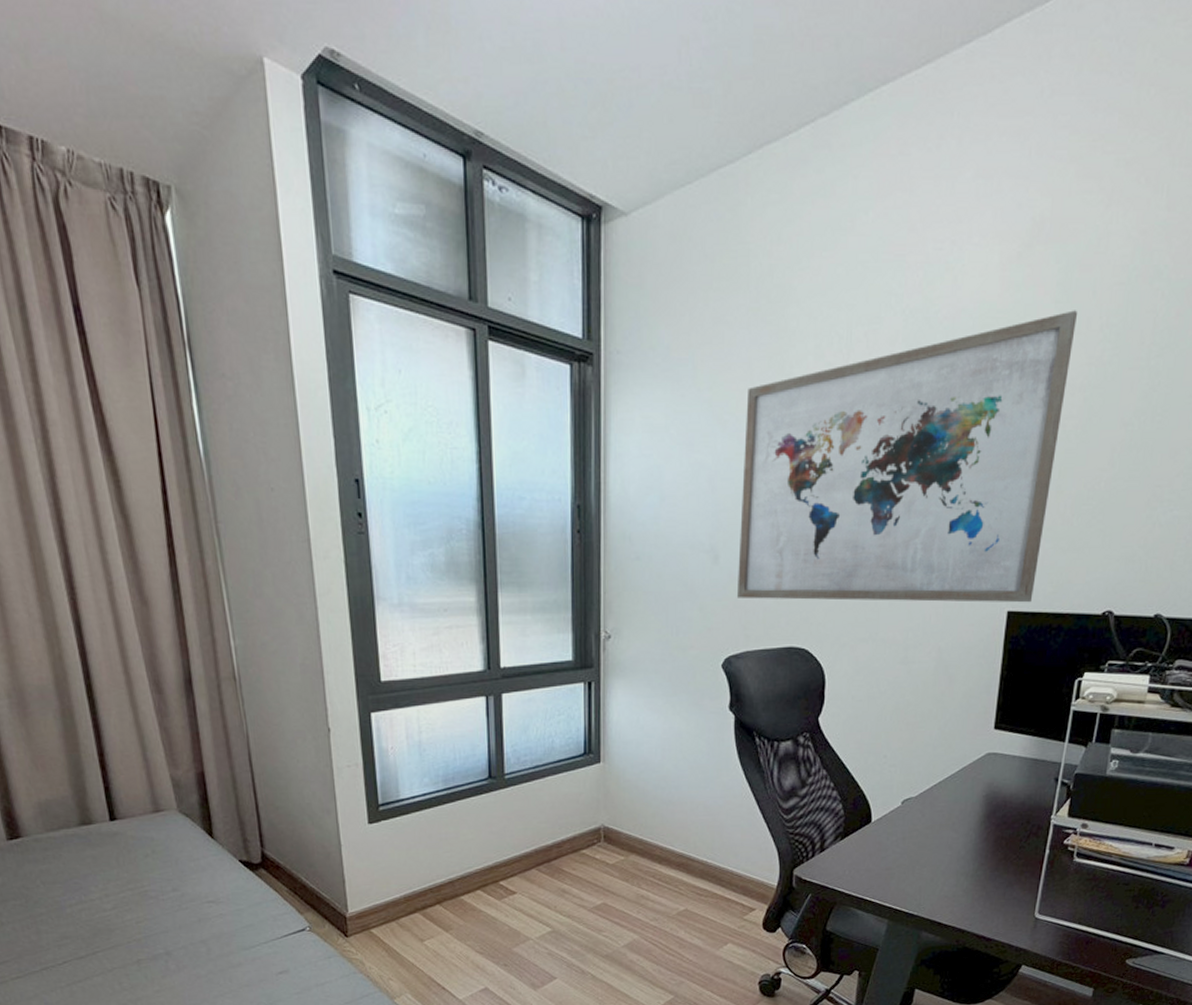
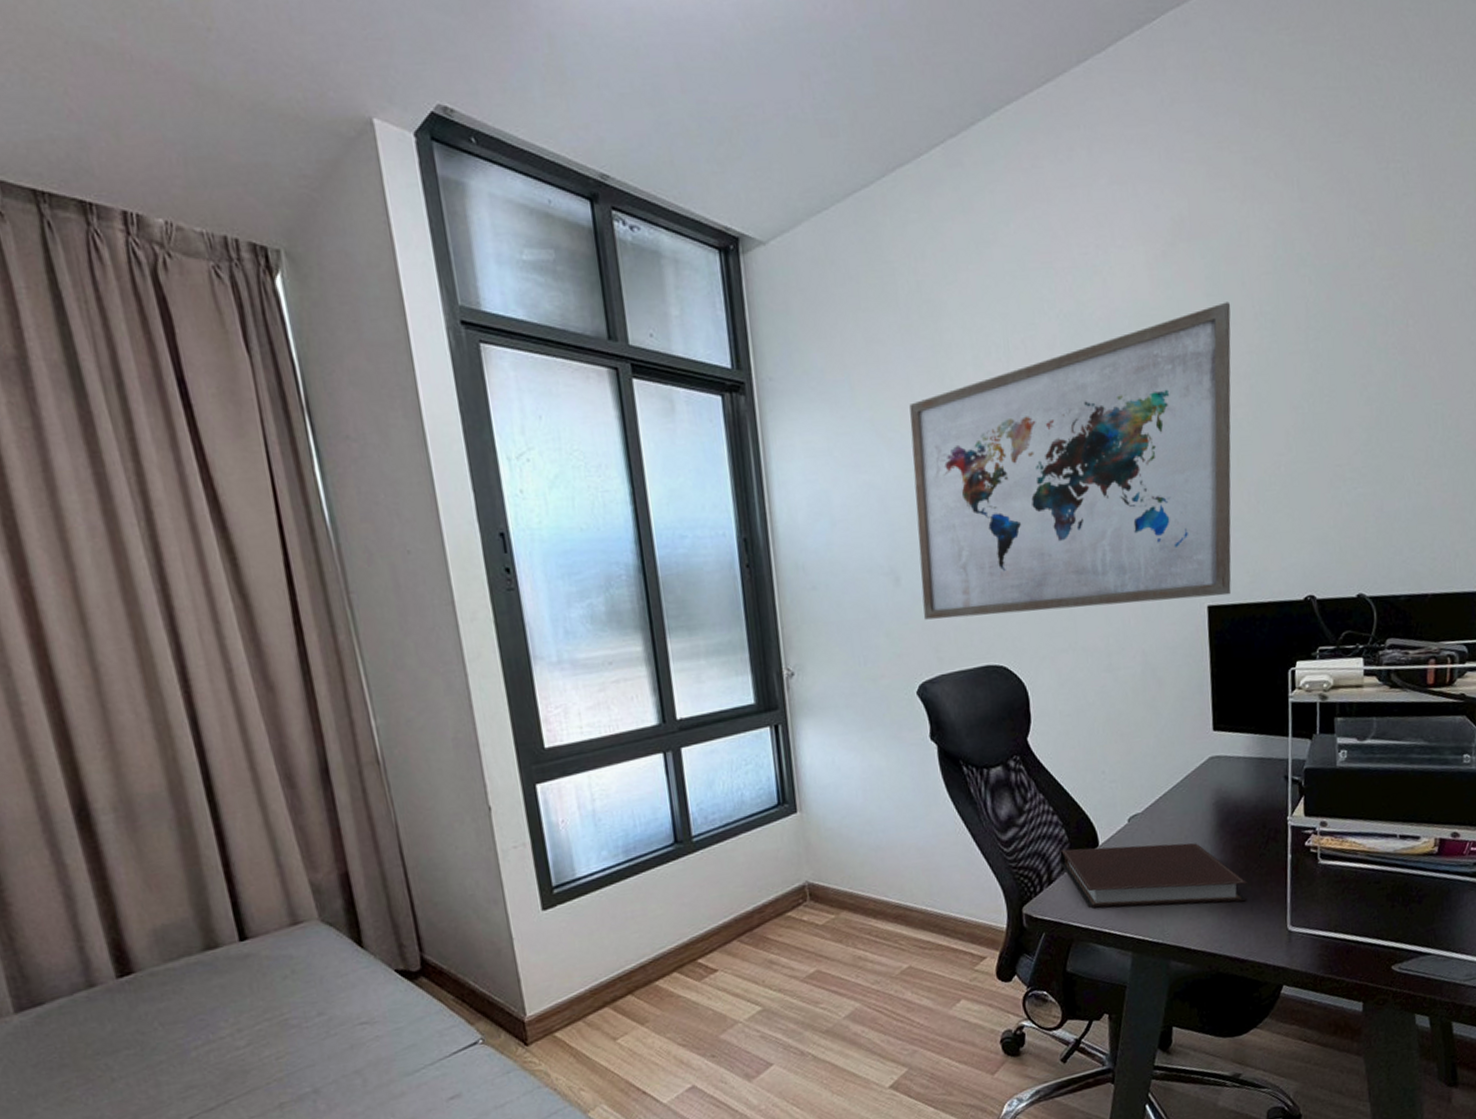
notebook: none [834,822,1004,887] -> present [1059,843,1247,908]

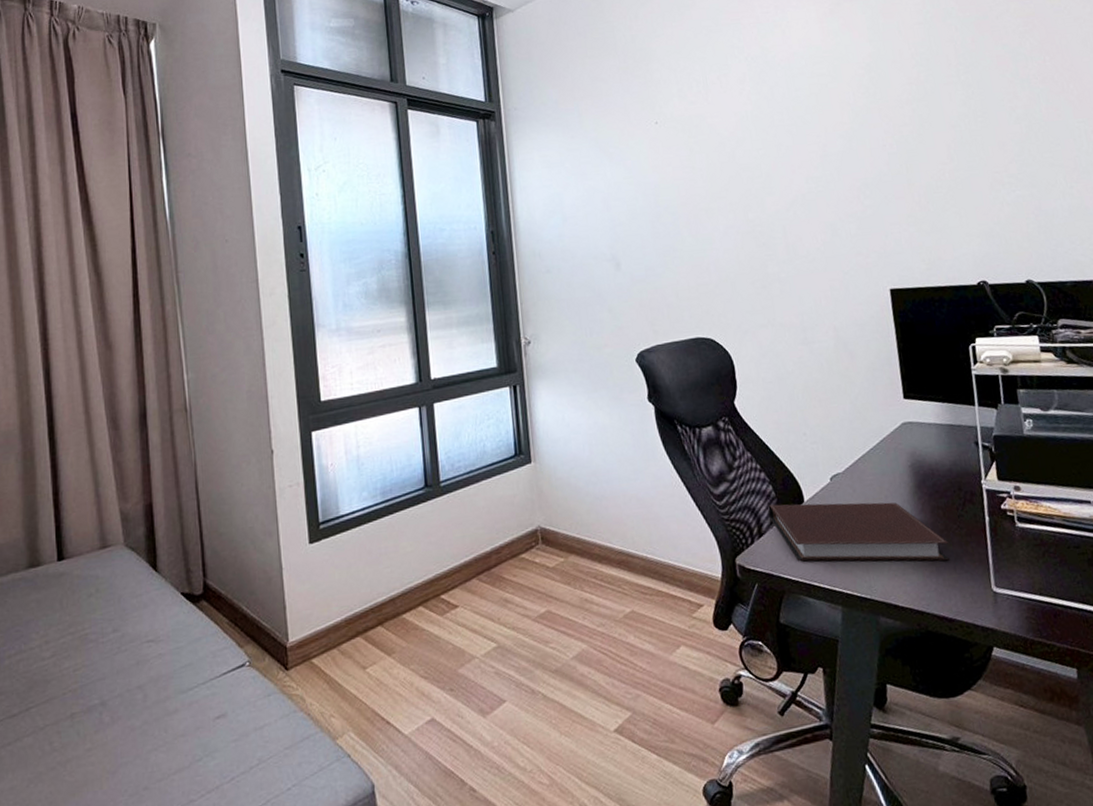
wall art: present [909,302,1231,620] -> none [627,45,910,298]

